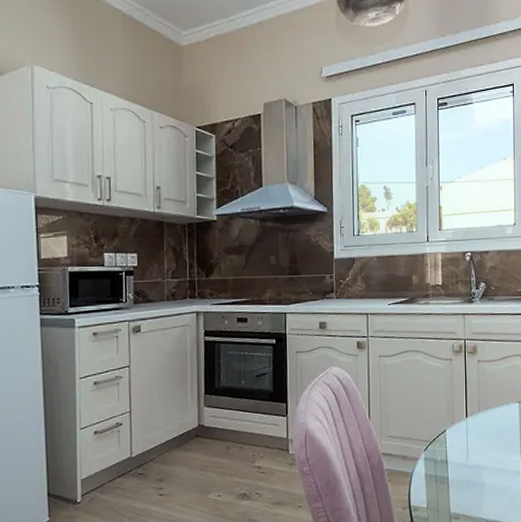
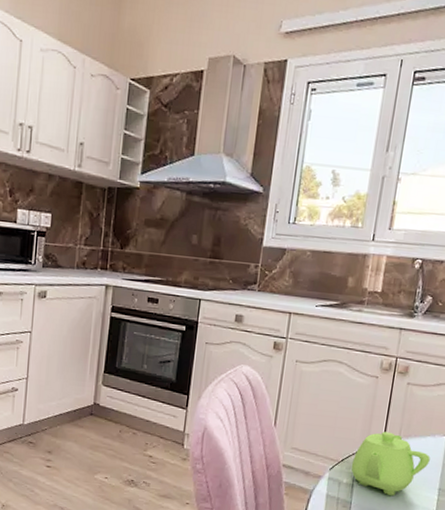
teapot: none [442,407,509,465] -> present [351,431,430,496]

